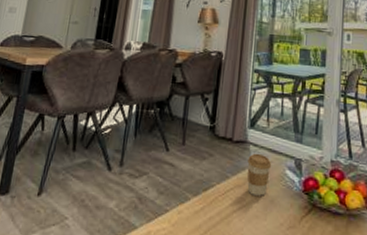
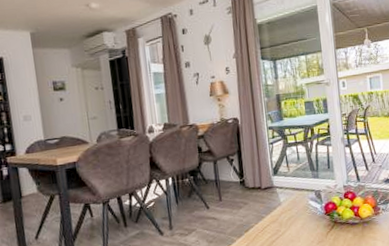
coffee cup: present [247,153,272,196] -> none [276,193,297,226]

